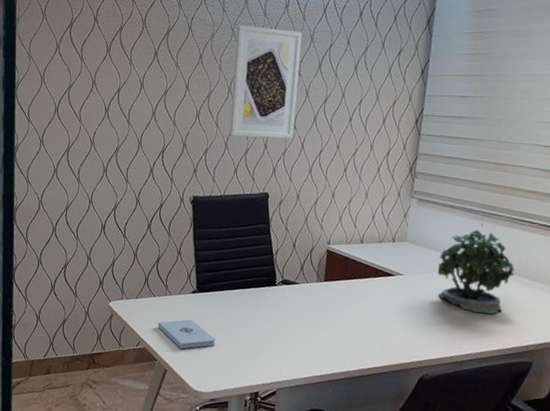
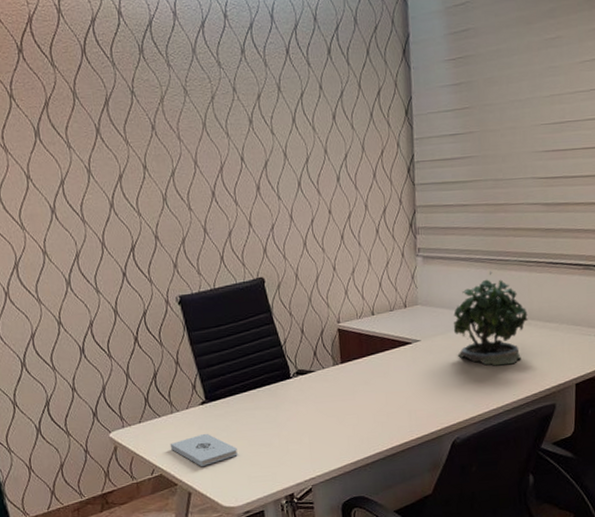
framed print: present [229,24,303,139] -> none [189,80,279,218]

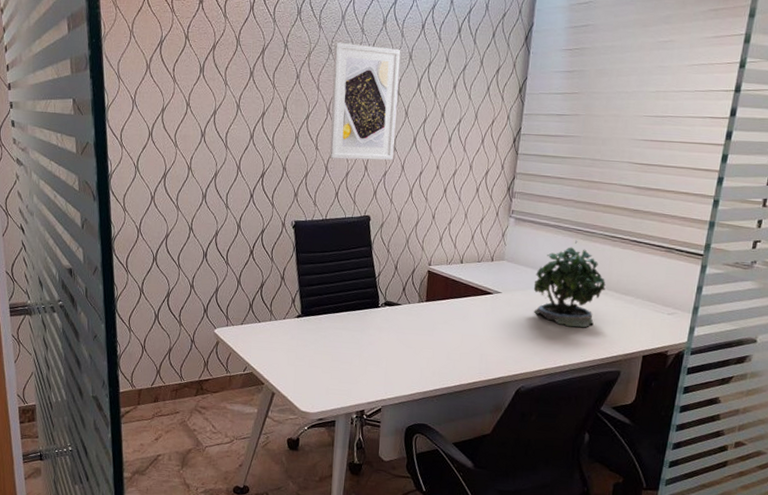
notepad: present [169,433,238,467] -> none [263,343,321,373]
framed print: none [189,80,279,218] -> present [329,42,401,161]

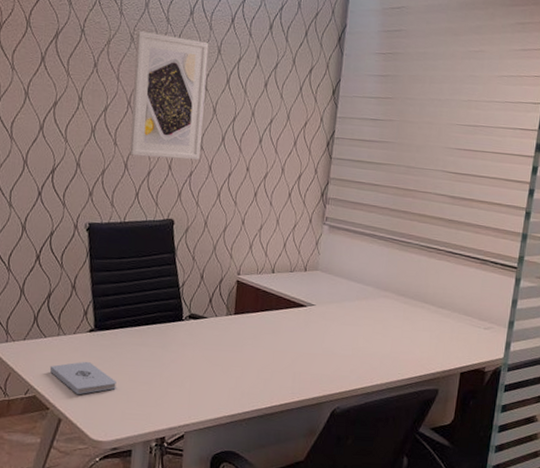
notepad: none [263,343,321,373] -> present [49,361,116,395]
potted plant: present [533,240,606,328] -> none [348,250,422,343]

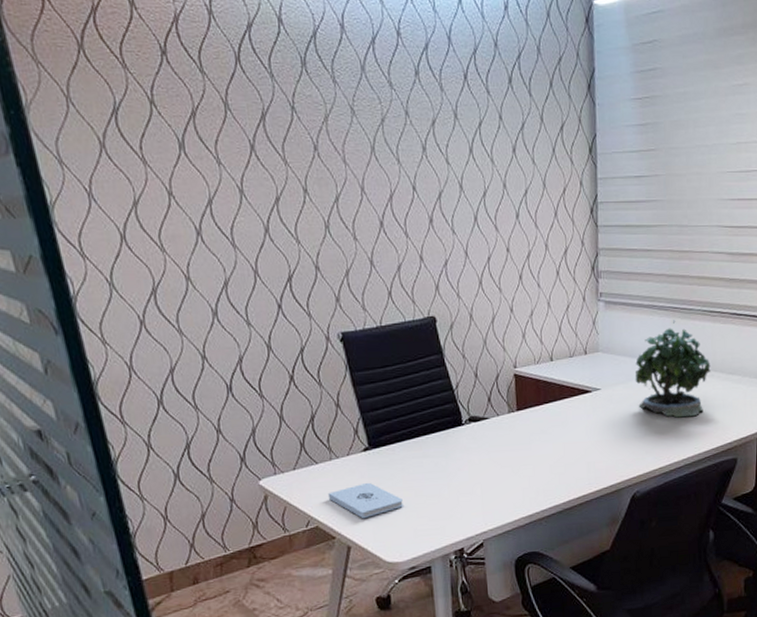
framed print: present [129,30,209,161] -> none [357,100,453,250]
potted plant: none [348,250,422,343] -> present [634,319,711,418]

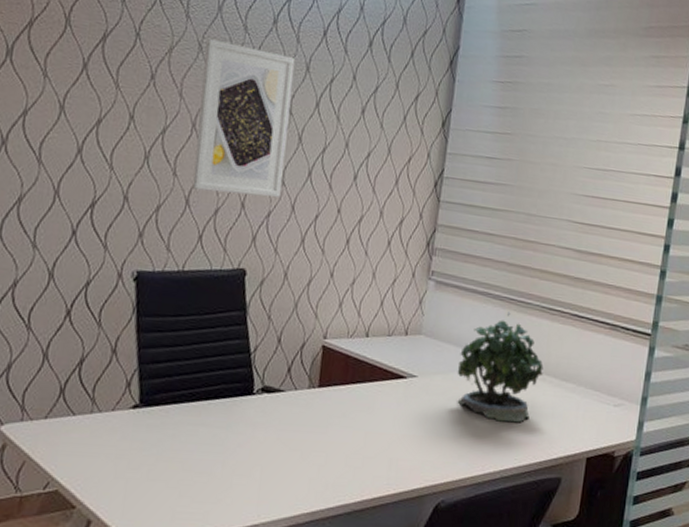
notepad: present [327,482,403,519] -> none [77,445,166,489]
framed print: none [357,100,453,250] -> present [192,38,296,198]

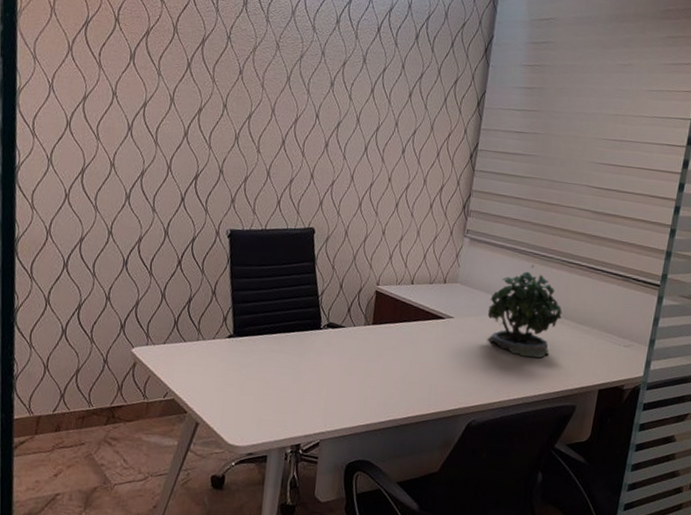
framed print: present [192,38,296,198] -> none [272,38,354,170]

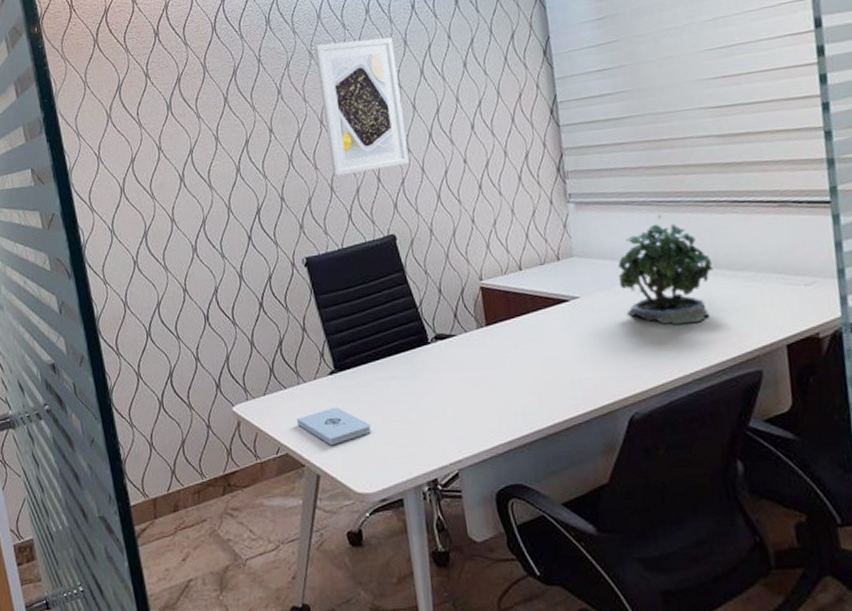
notepad: none [188,366,254,400] -> present [296,406,371,446]
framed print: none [272,38,354,170] -> present [314,37,409,177]

